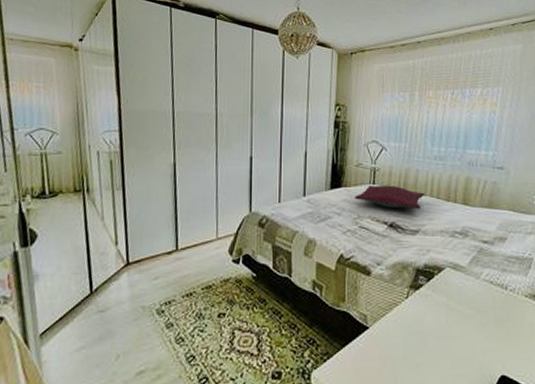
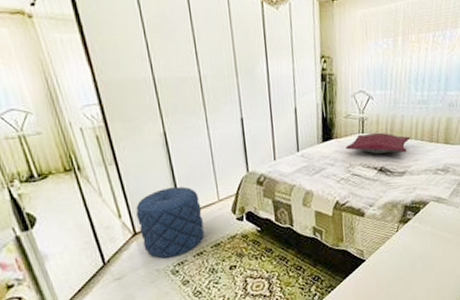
pouf: none [133,218,198,295] -> present [136,186,205,259]

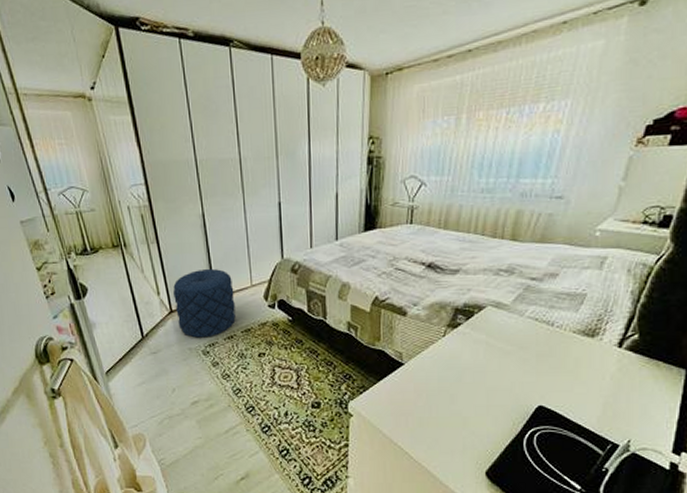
pillow: present [345,132,411,154] -> none [390,223,468,248]

